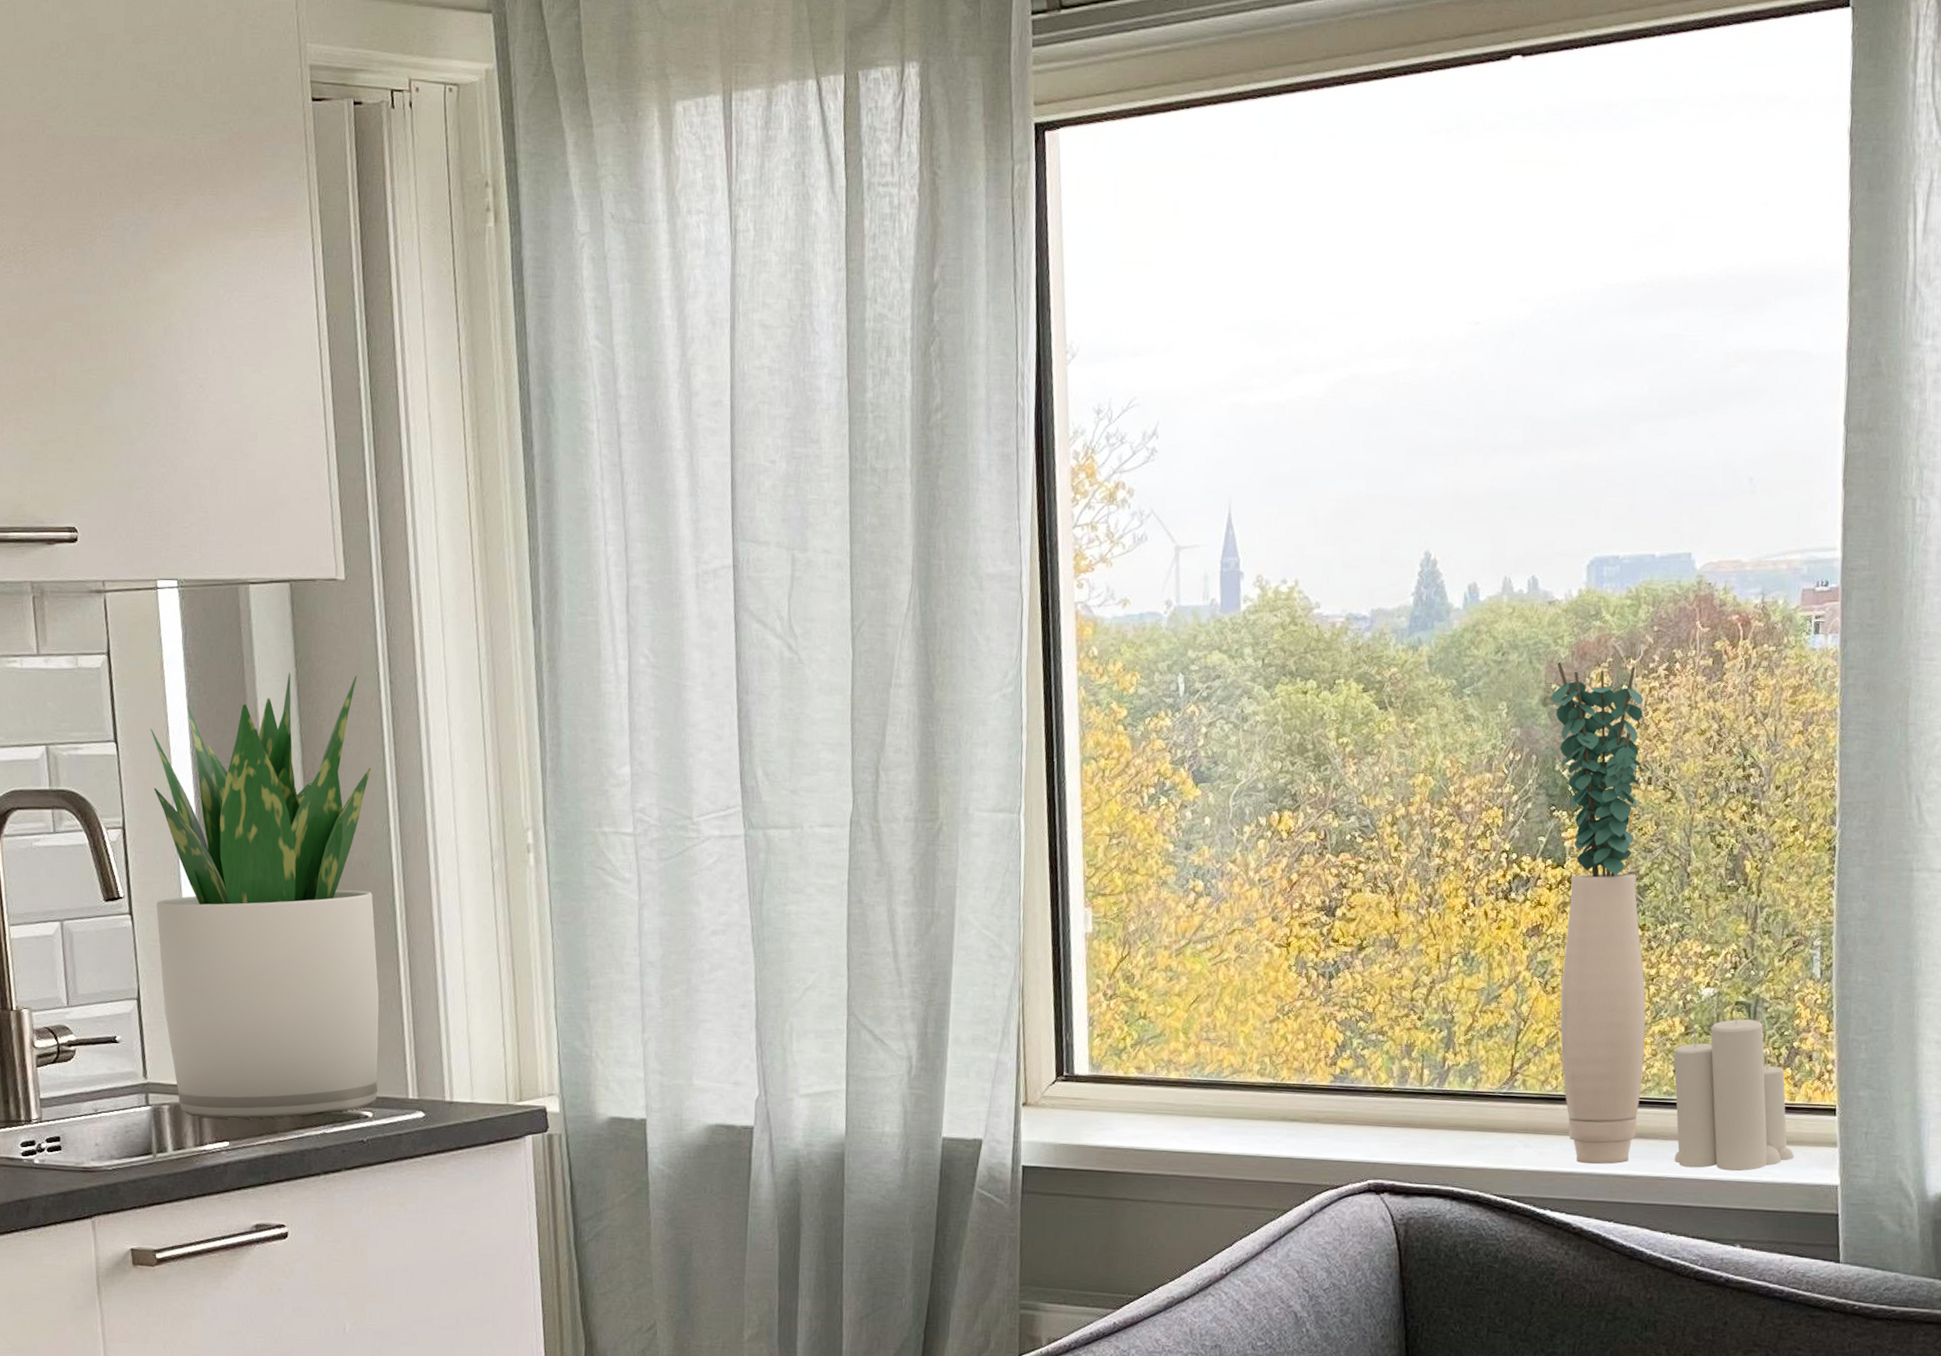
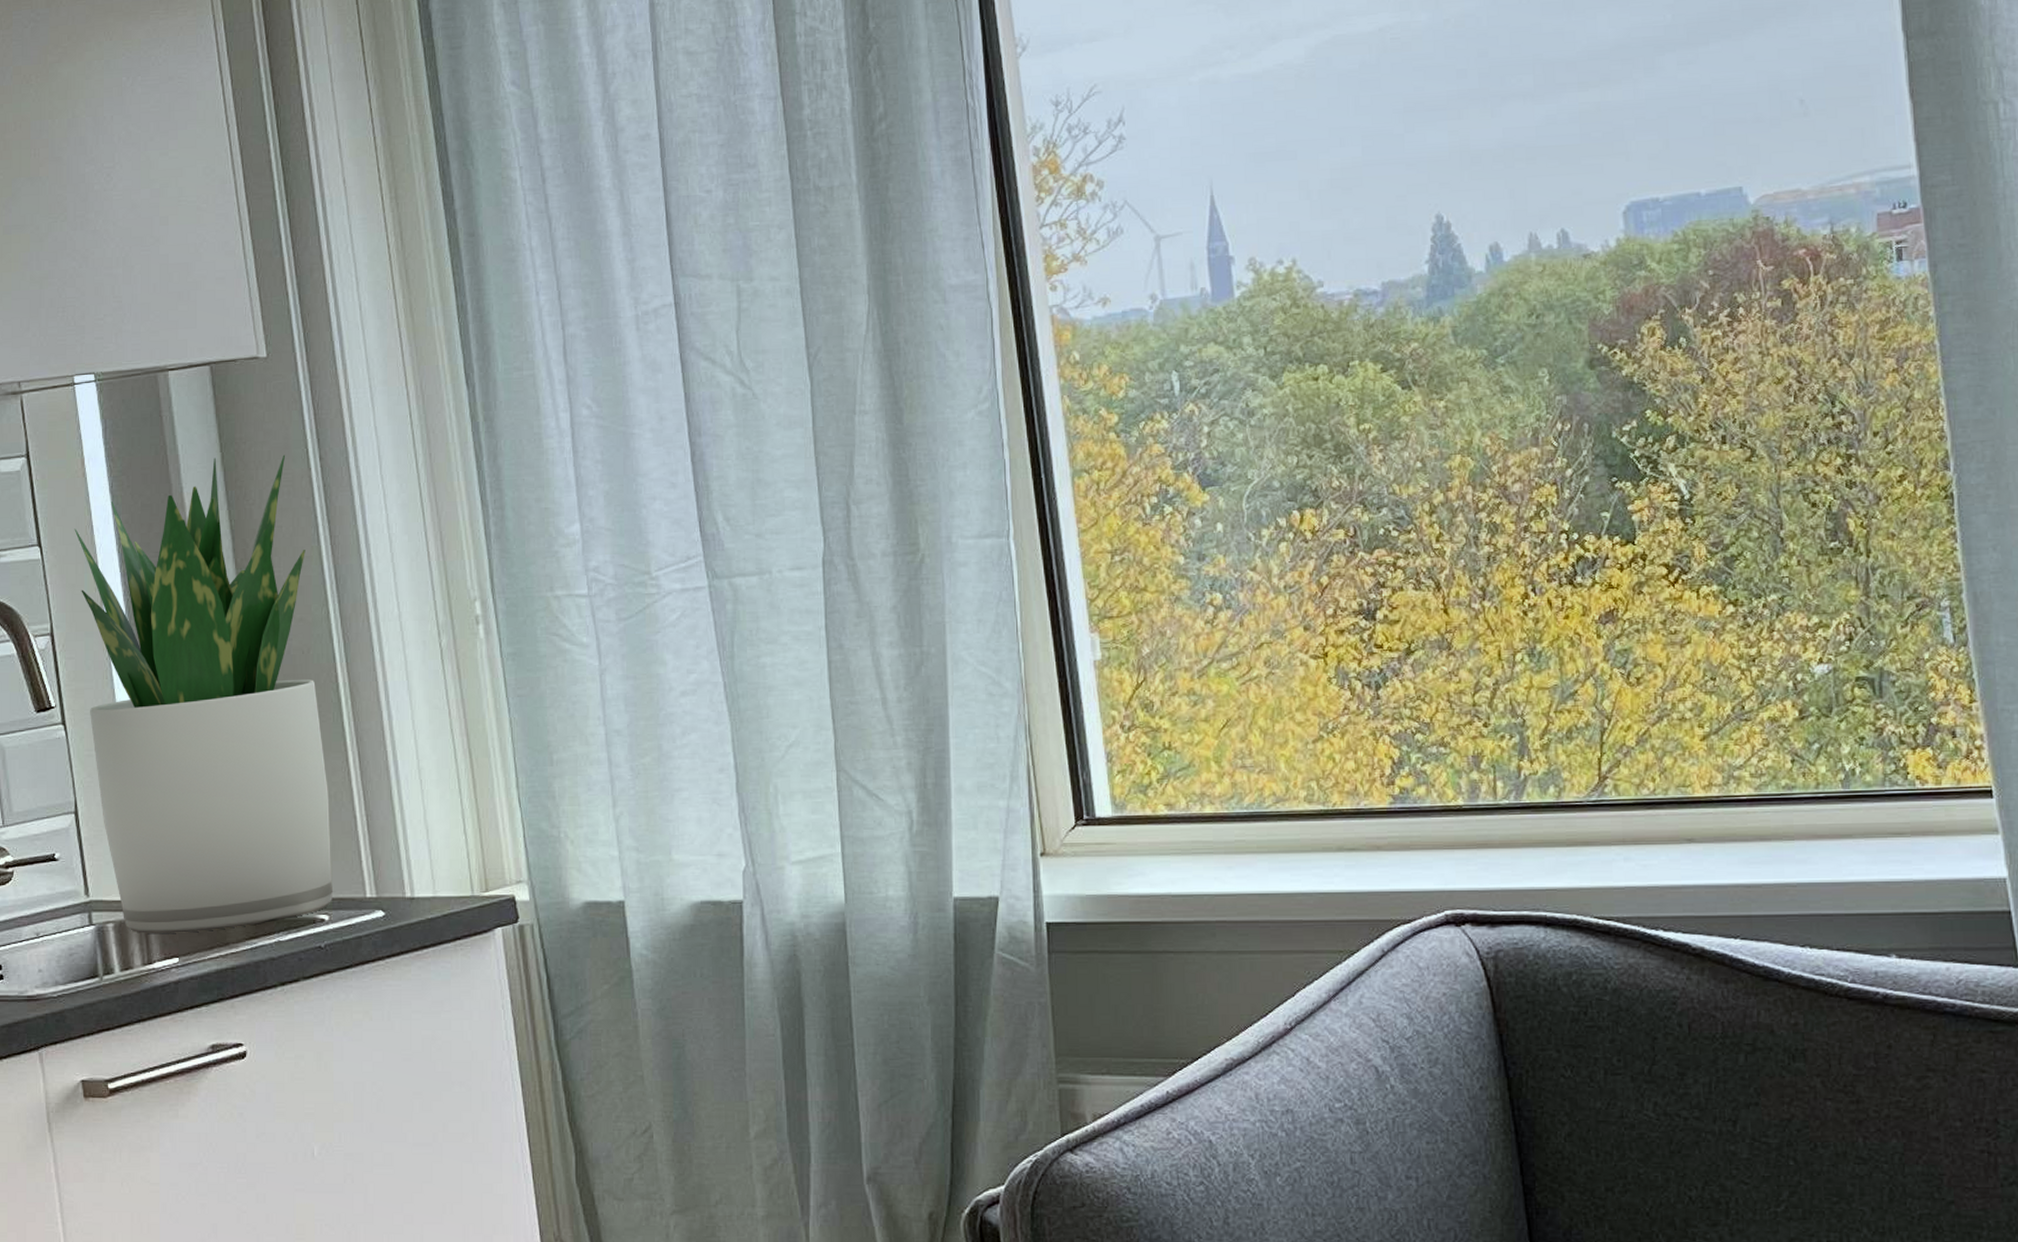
vase: present [1550,662,1646,1165] -> none [1597,316,1756,875]
candle: present [1674,1006,1794,1172] -> none [1789,682,1948,871]

